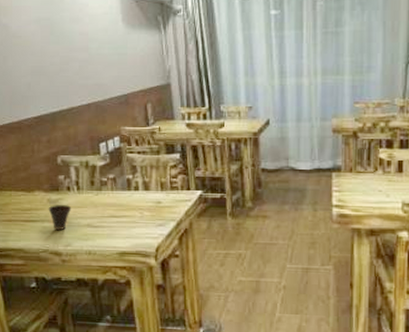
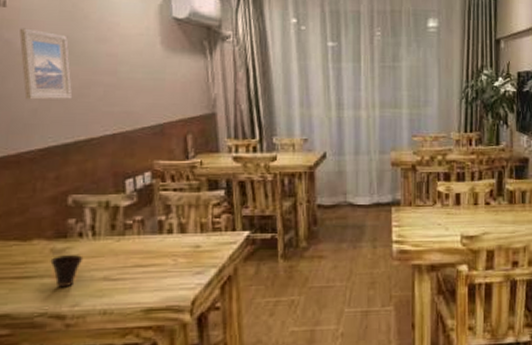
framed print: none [13,13,56,76] -> present [19,28,73,100]

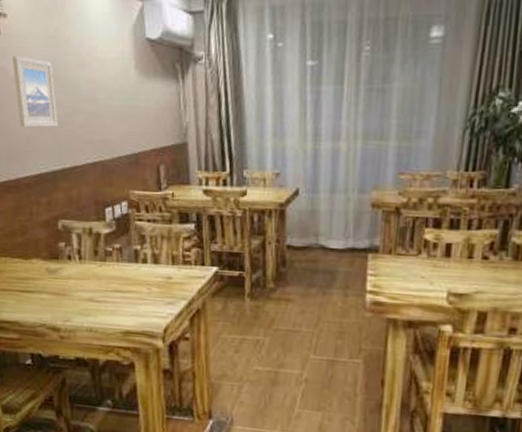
cup: present [50,254,83,288] -> none [46,274,72,304]

